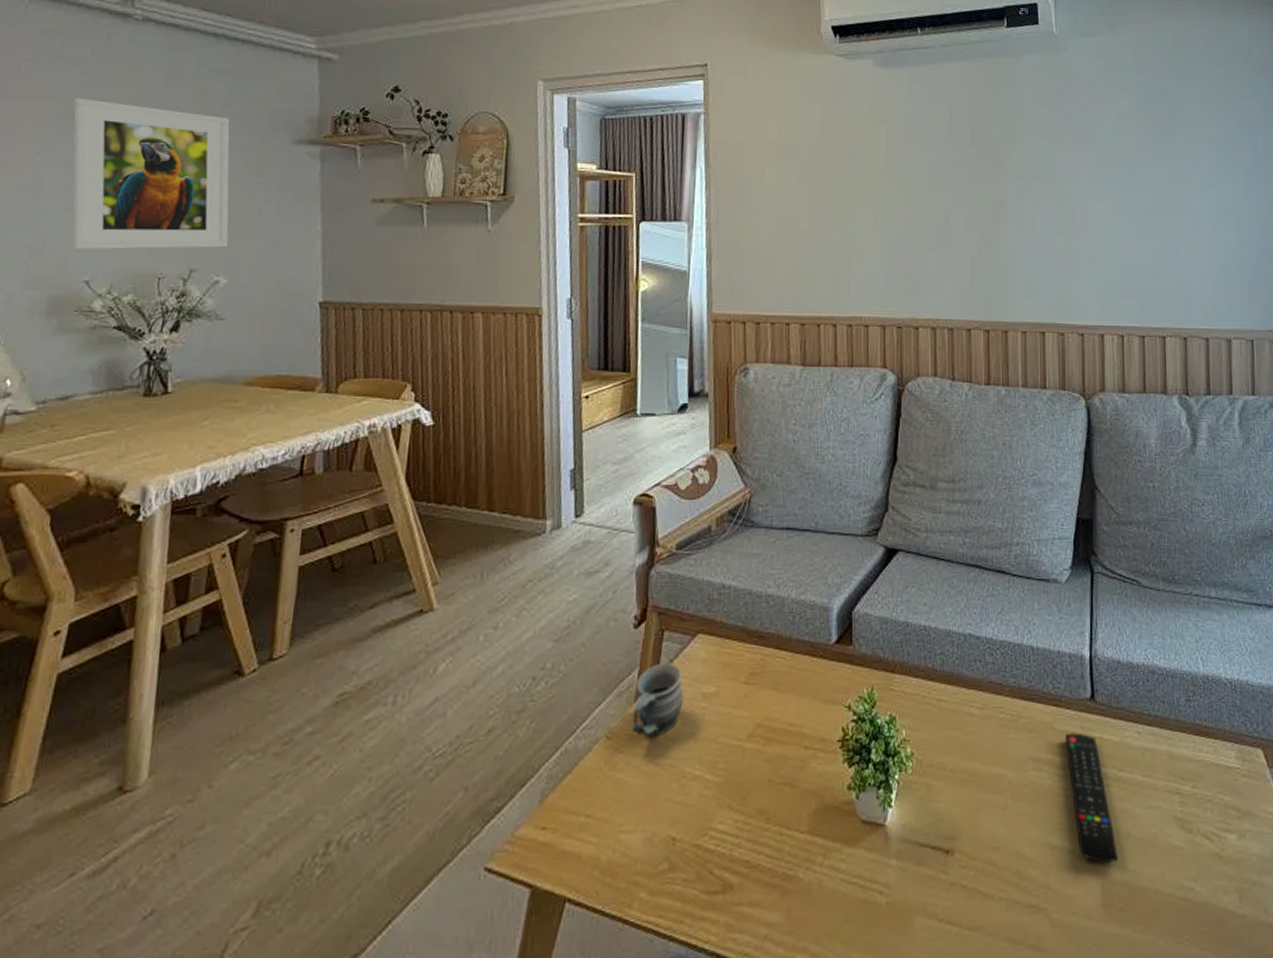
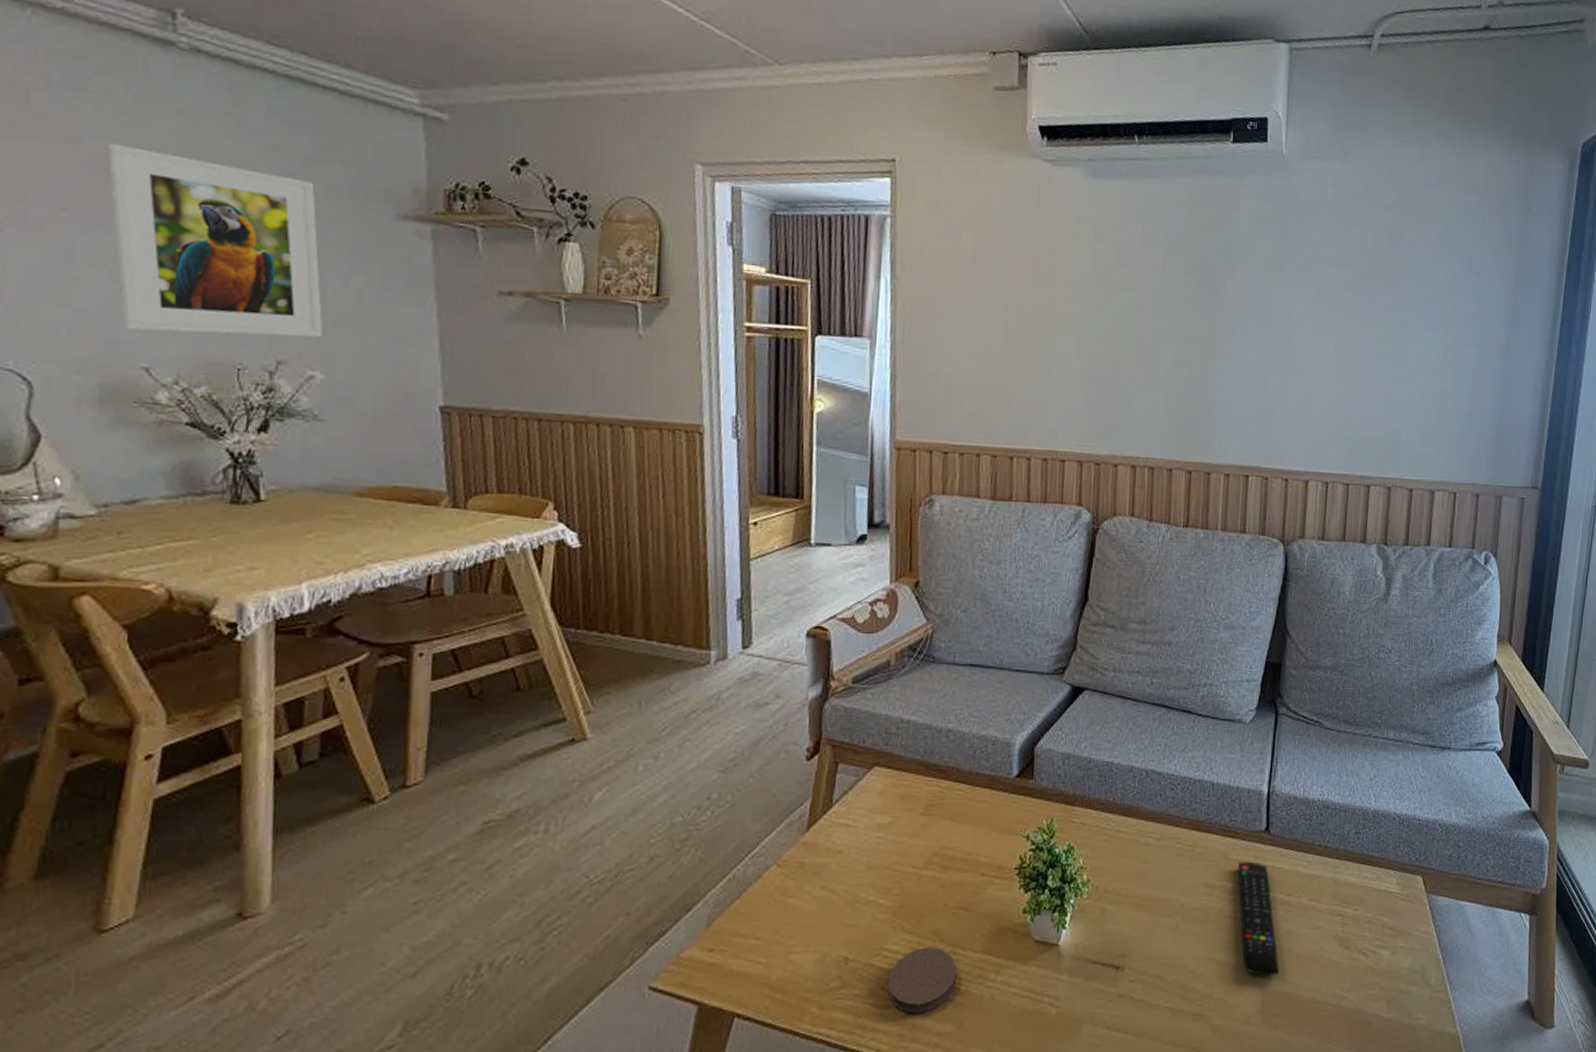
mug: present [632,662,684,737] -> none [803,794,858,864]
coaster: none [715,827,783,900] -> present [887,947,957,1013]

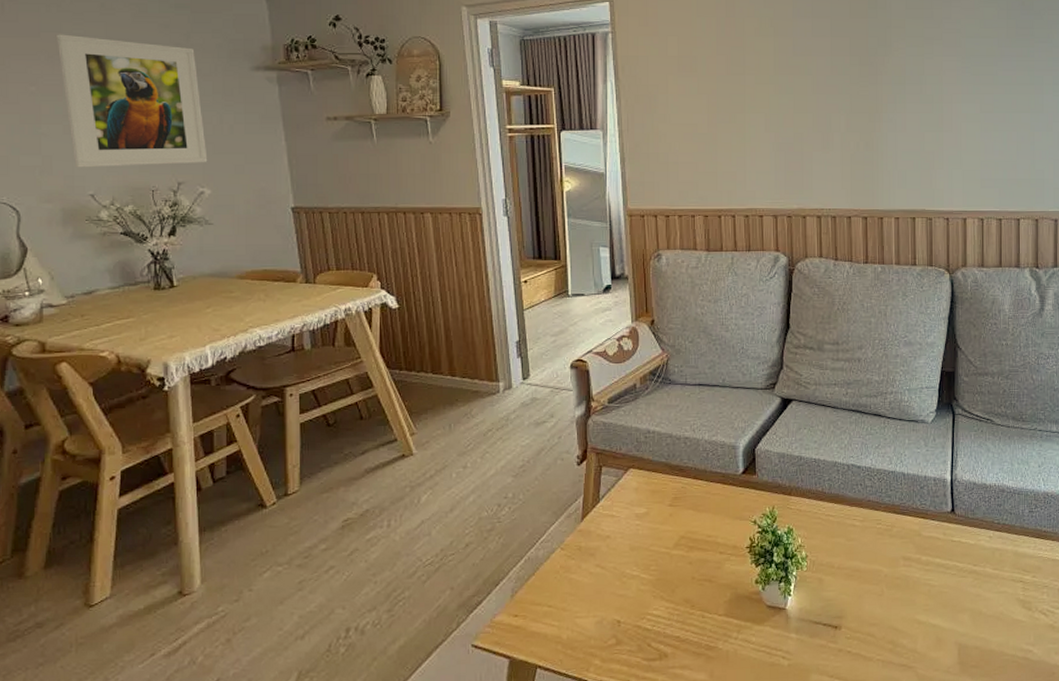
coaster: present [887,947,957,1013] -> none [652,612,706,665]
remote control: present [1238,861,1279,976] -> none [930,538,971,633]

